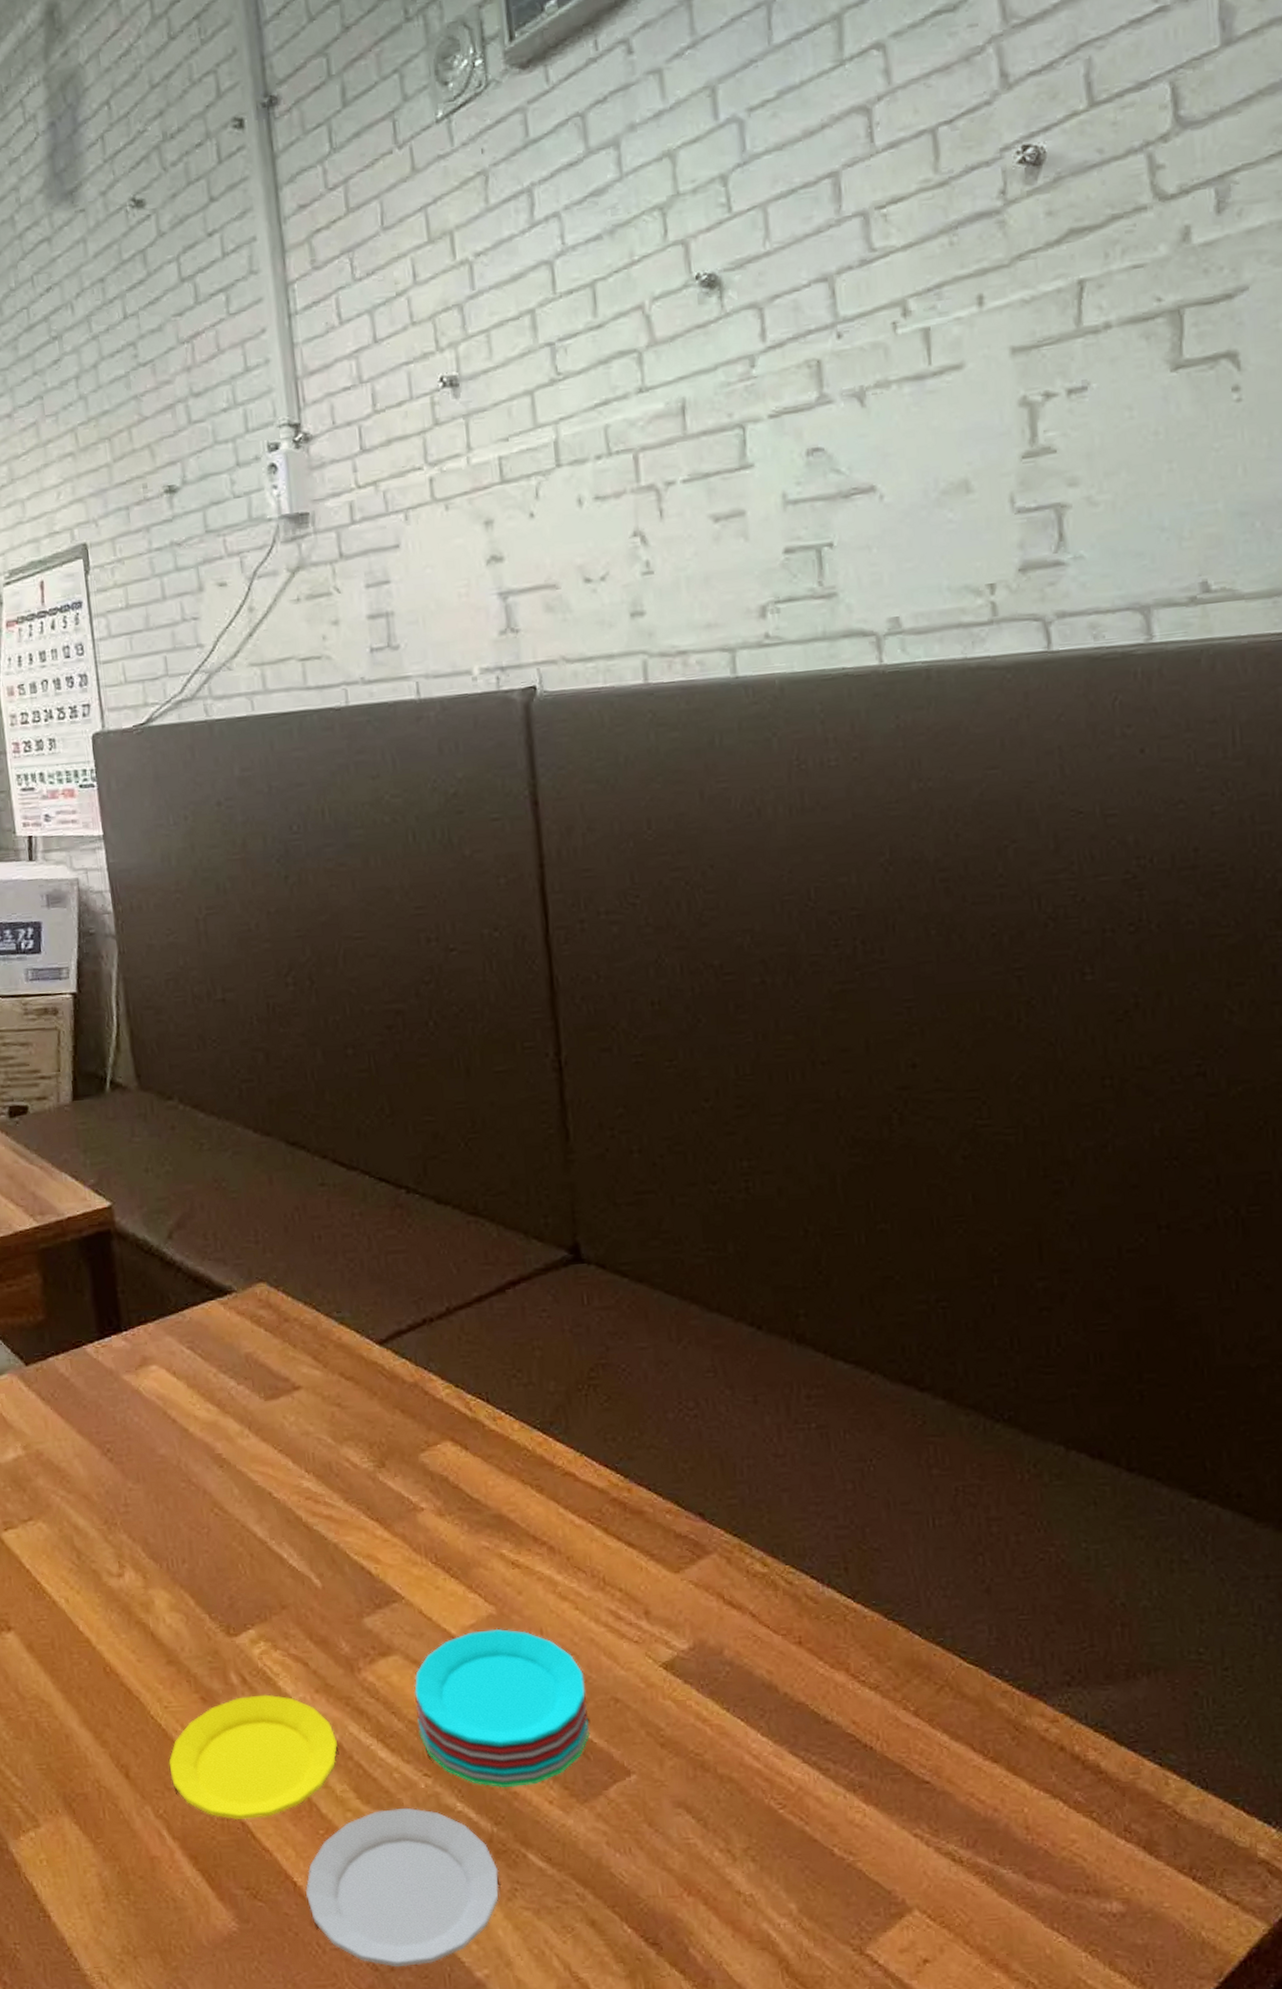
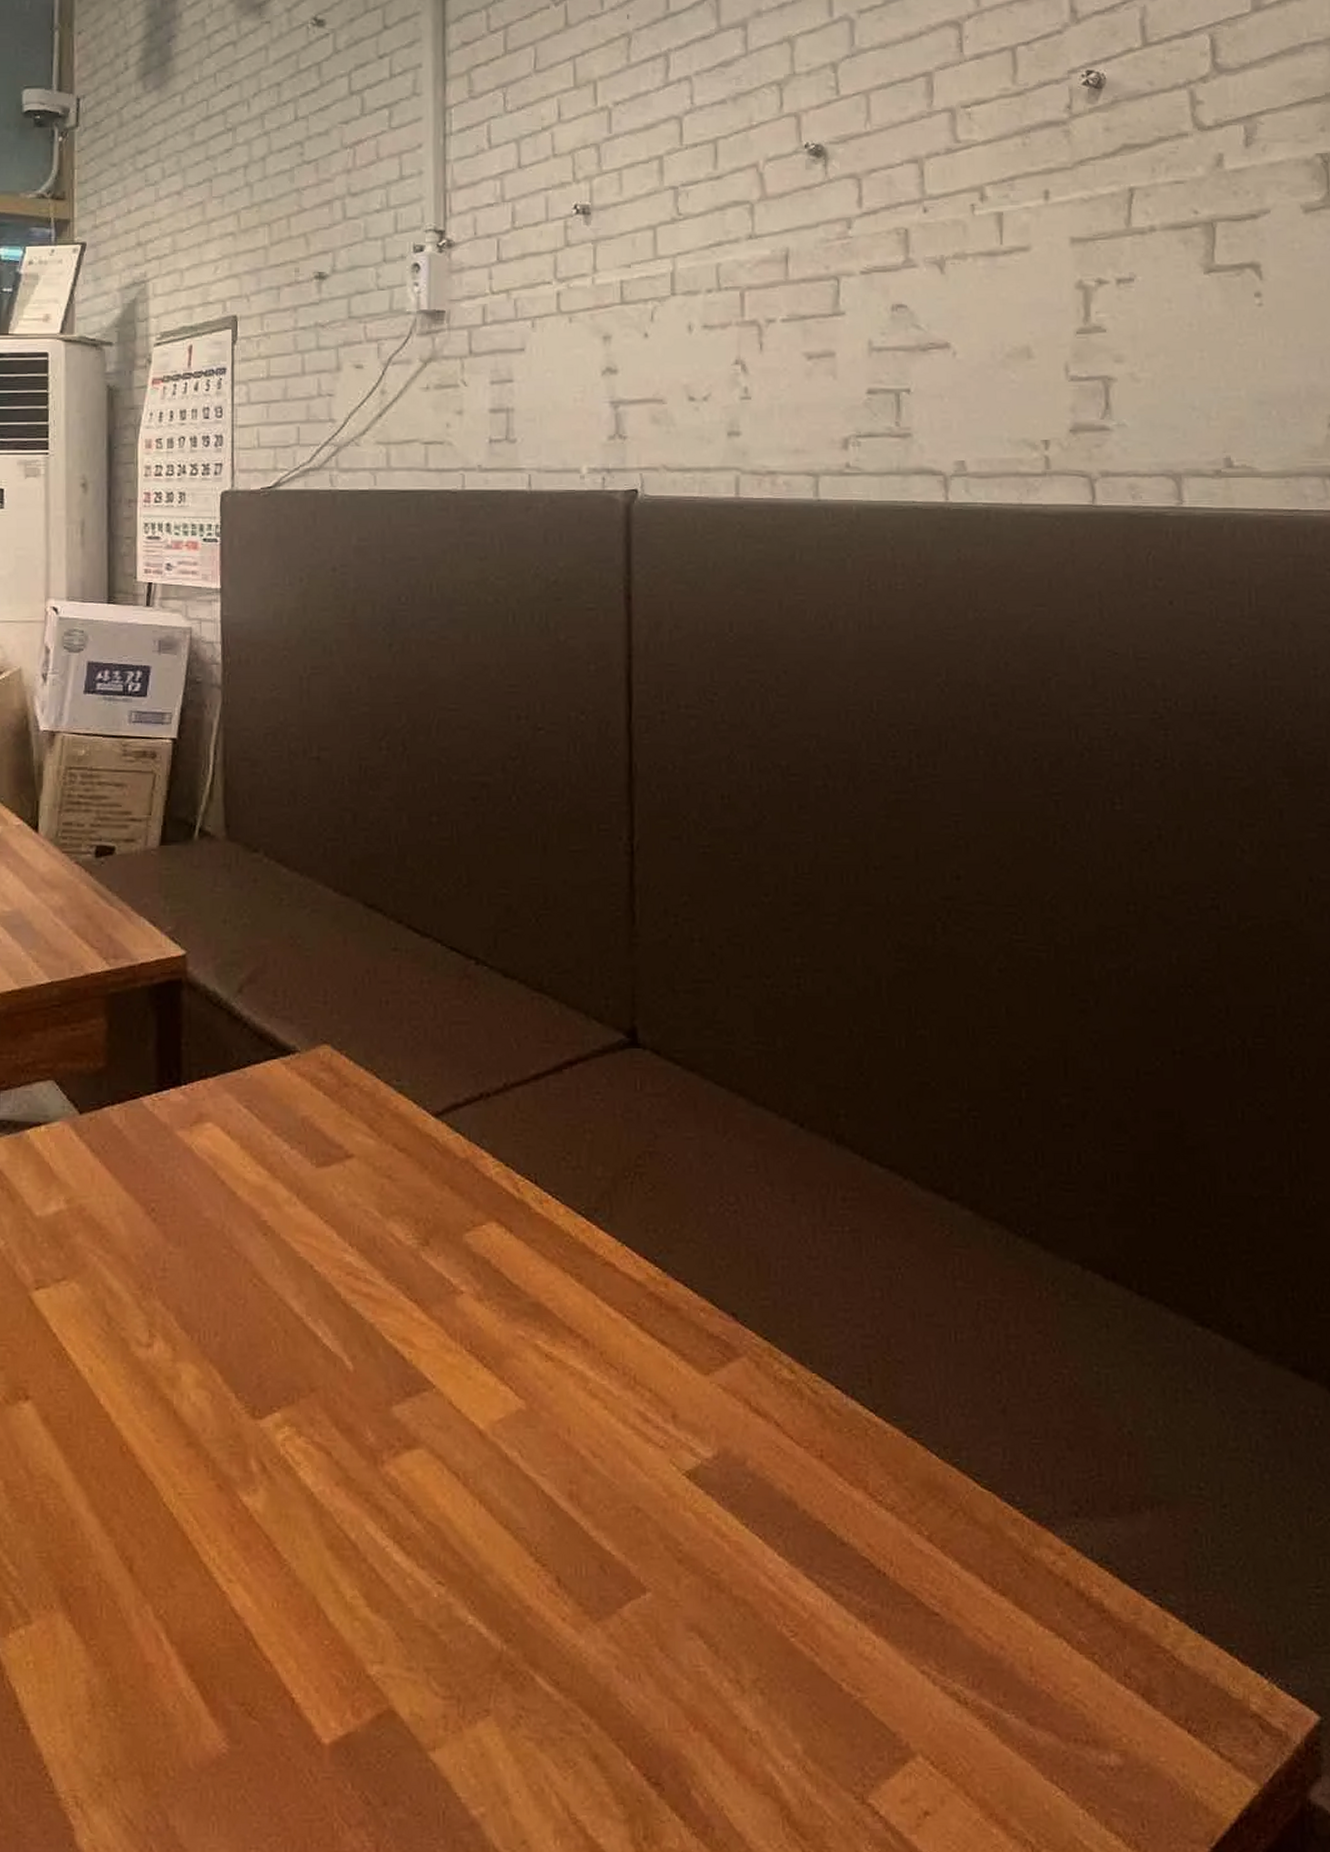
plate: present [168,1628,589,1968] -> none [176,1425,608,1802]

